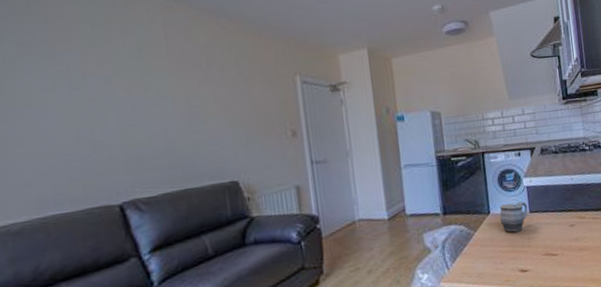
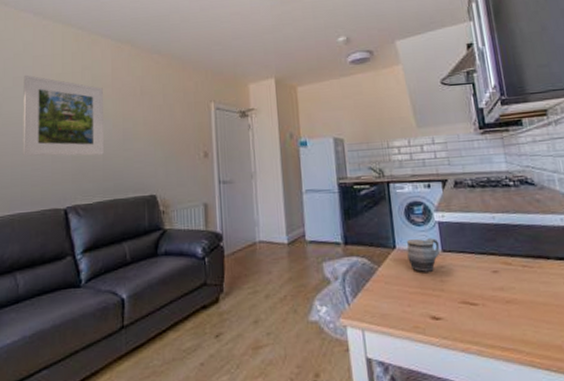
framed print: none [33,40,165,145] -> present [22,75,104,156]

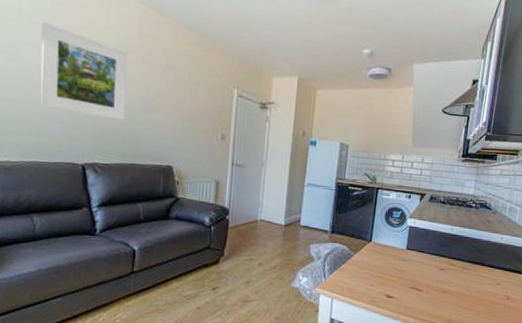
mug: present [406,237,441,273] -> none [379,236,406,264]

